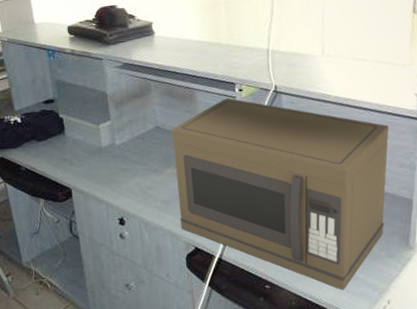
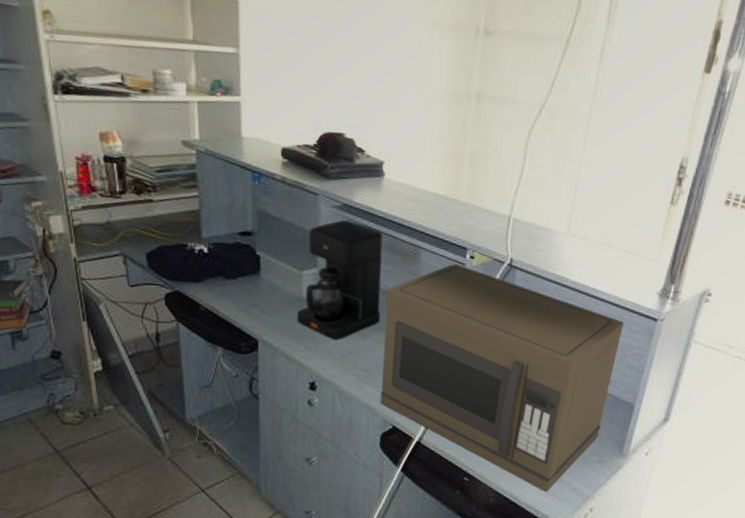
coffee maker: none [100,76,170,179] -> present [297,220,383,340]

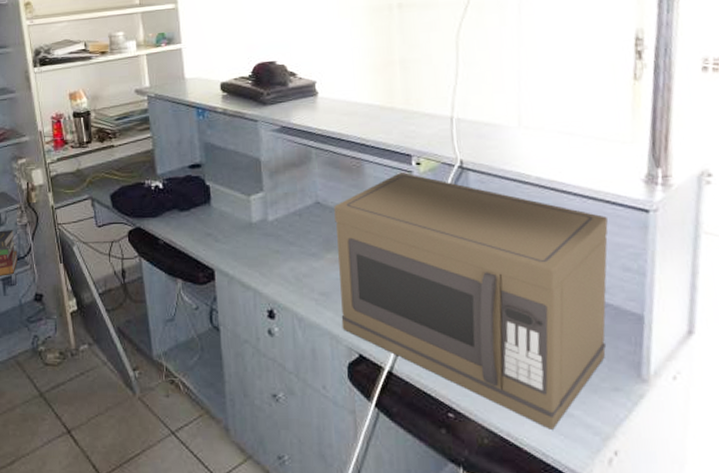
coffee maker: present [297,220,383,340] -> none [249,142,332,263]

